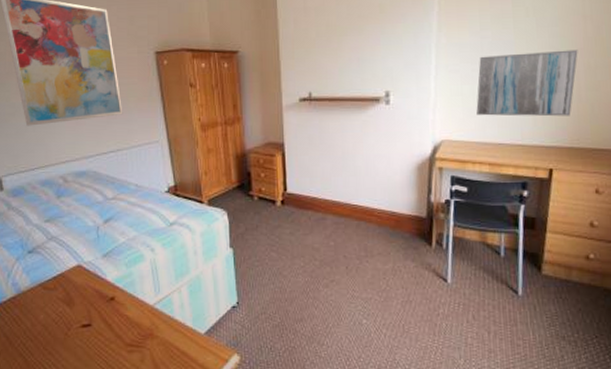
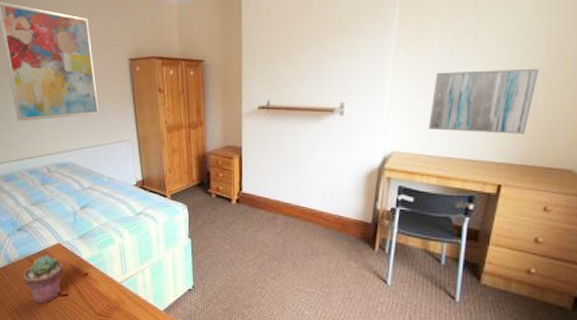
potted succulent: none [35,279,85,339] -> present [23,255,64,304]

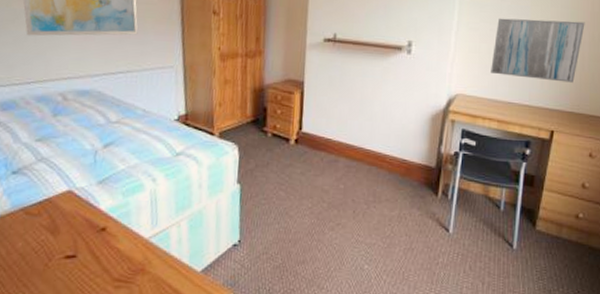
potted succulent: present [23,255,64,304] -> none [14,205,73,270]

